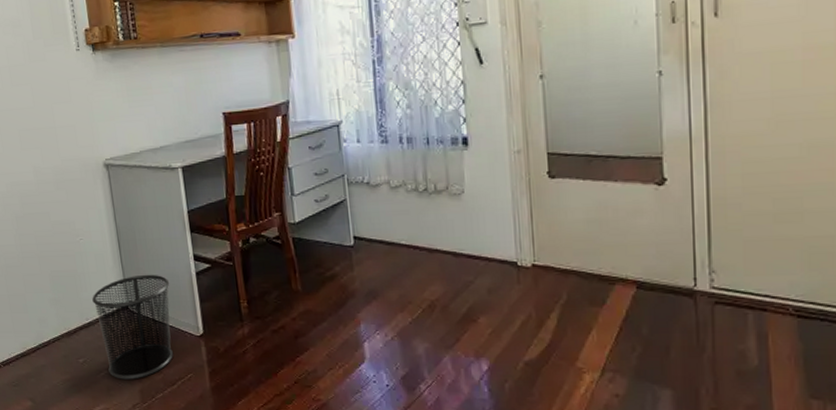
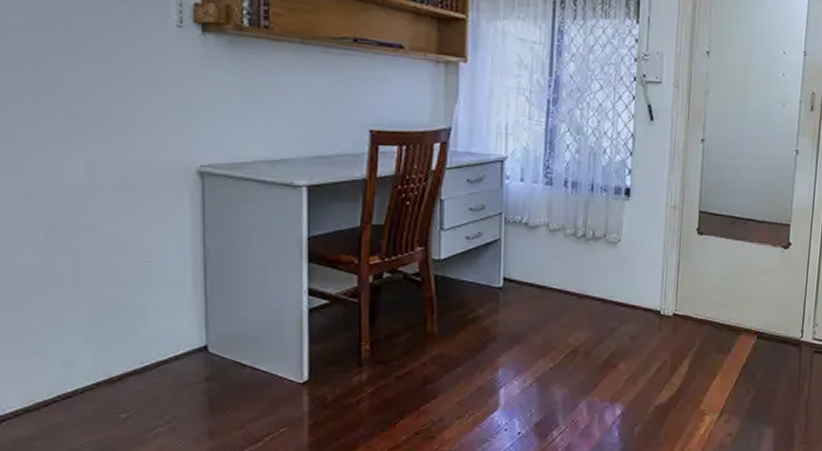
waste bin: present [92,274,173,380] -> none [154,309,271,438]

